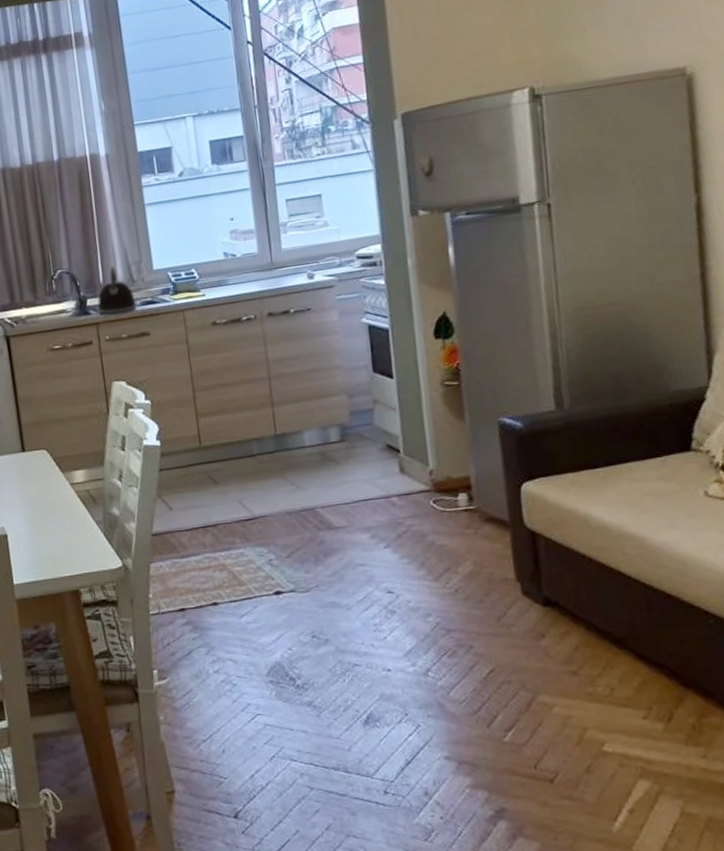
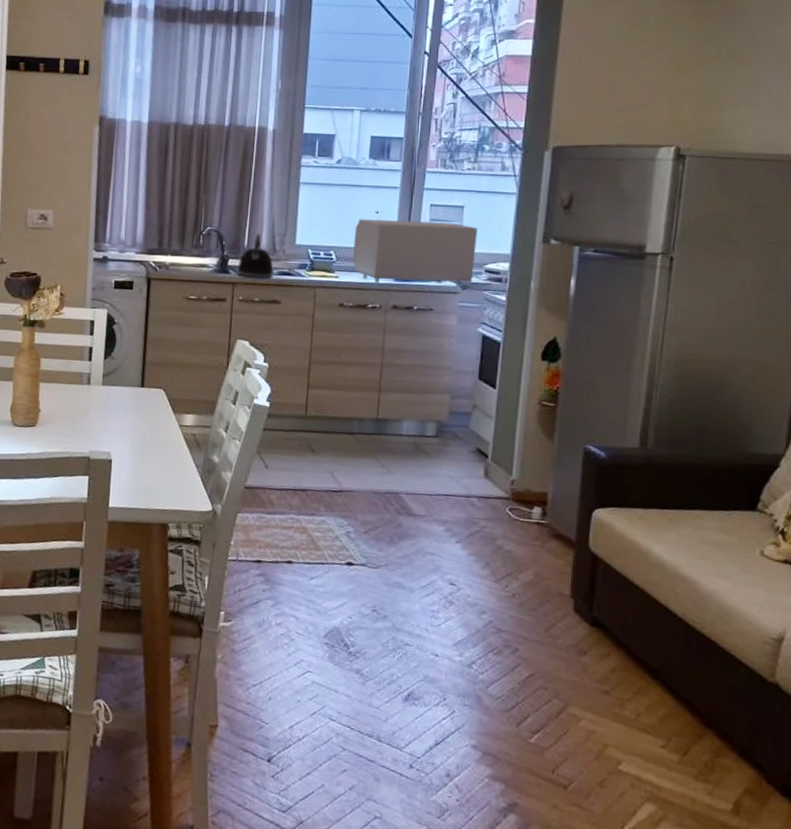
microwave: none [212,213,346,294] -> present [353,219,477,287]

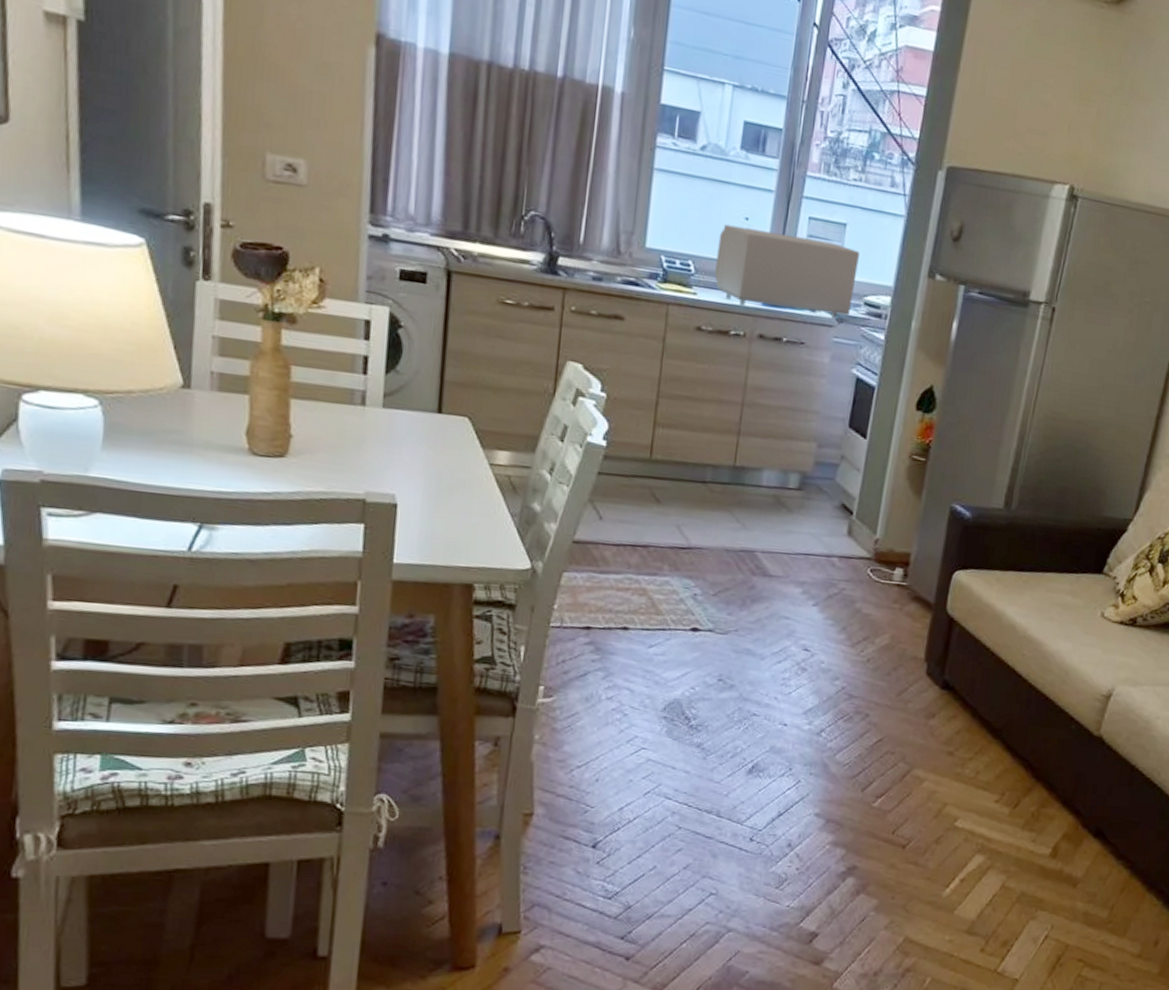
kettle: present [236,233,274,280] -> none [568,227,617,289]

